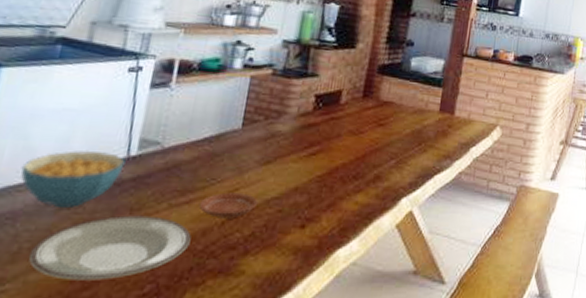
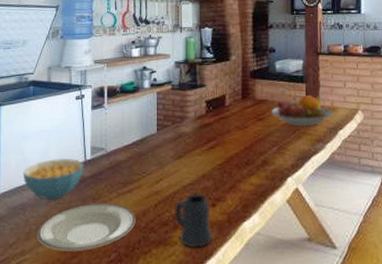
plate: present [198,192,259,219] -> none [137,182,178,202]
mug: none [246,209,298,281] -> present [175,193,213,249]
fruit bowl: none [396,101,469,140] -> present [271,94,334,127]

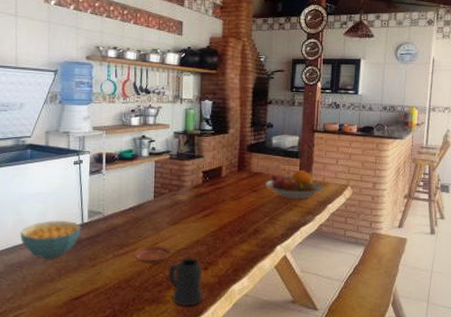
plate: present [36,203,136,251] -> none [33,263,131,307]
plate: none [137,182,178,202] -> present [133,245,173,264]

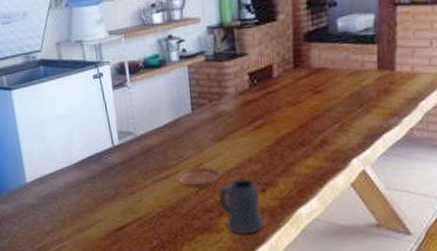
cereal bowl: present [20,220,81,259] -> none [47,144,113,188]
fruit bowl: present [265,169,325,200] -> none [332,57,415,99]

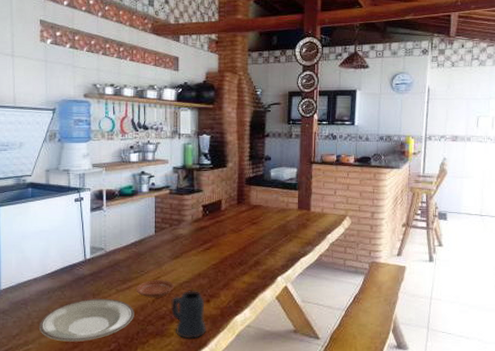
plate: none [72,190,176,238] -> present [38,298,134,342]

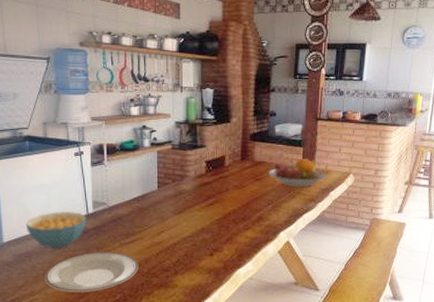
cereal bowl: none [23,257,84,295] -> present [25,211,87,248]
plate: present [136,280,175,298] -> none [139,234,178,251]
mug: present [171,290,207,340] -> none [175,244,211,291]
fruit bowl: none [265,201,324,231] -> present [269,157,327,187]

